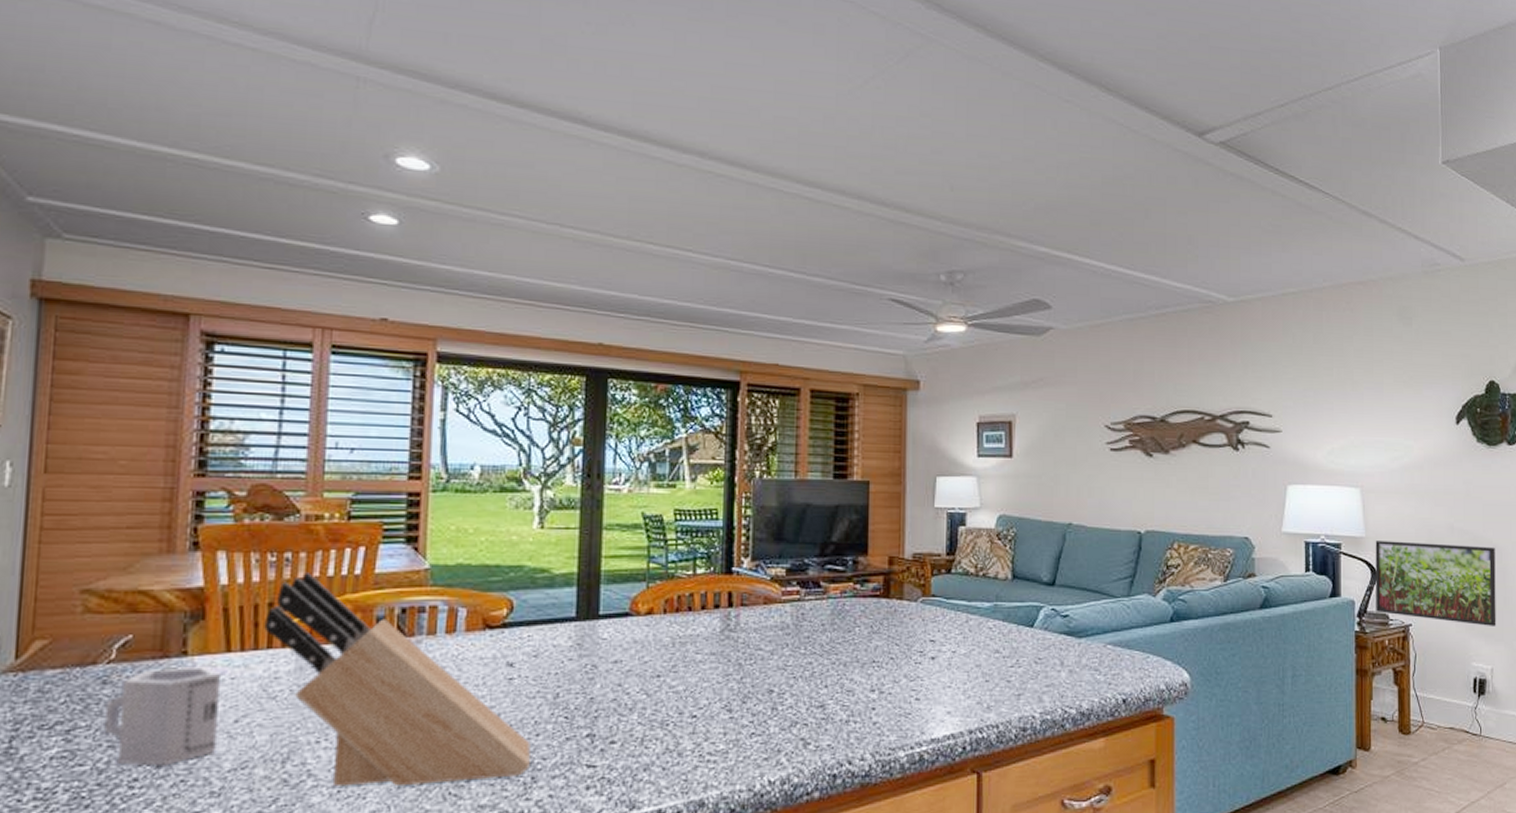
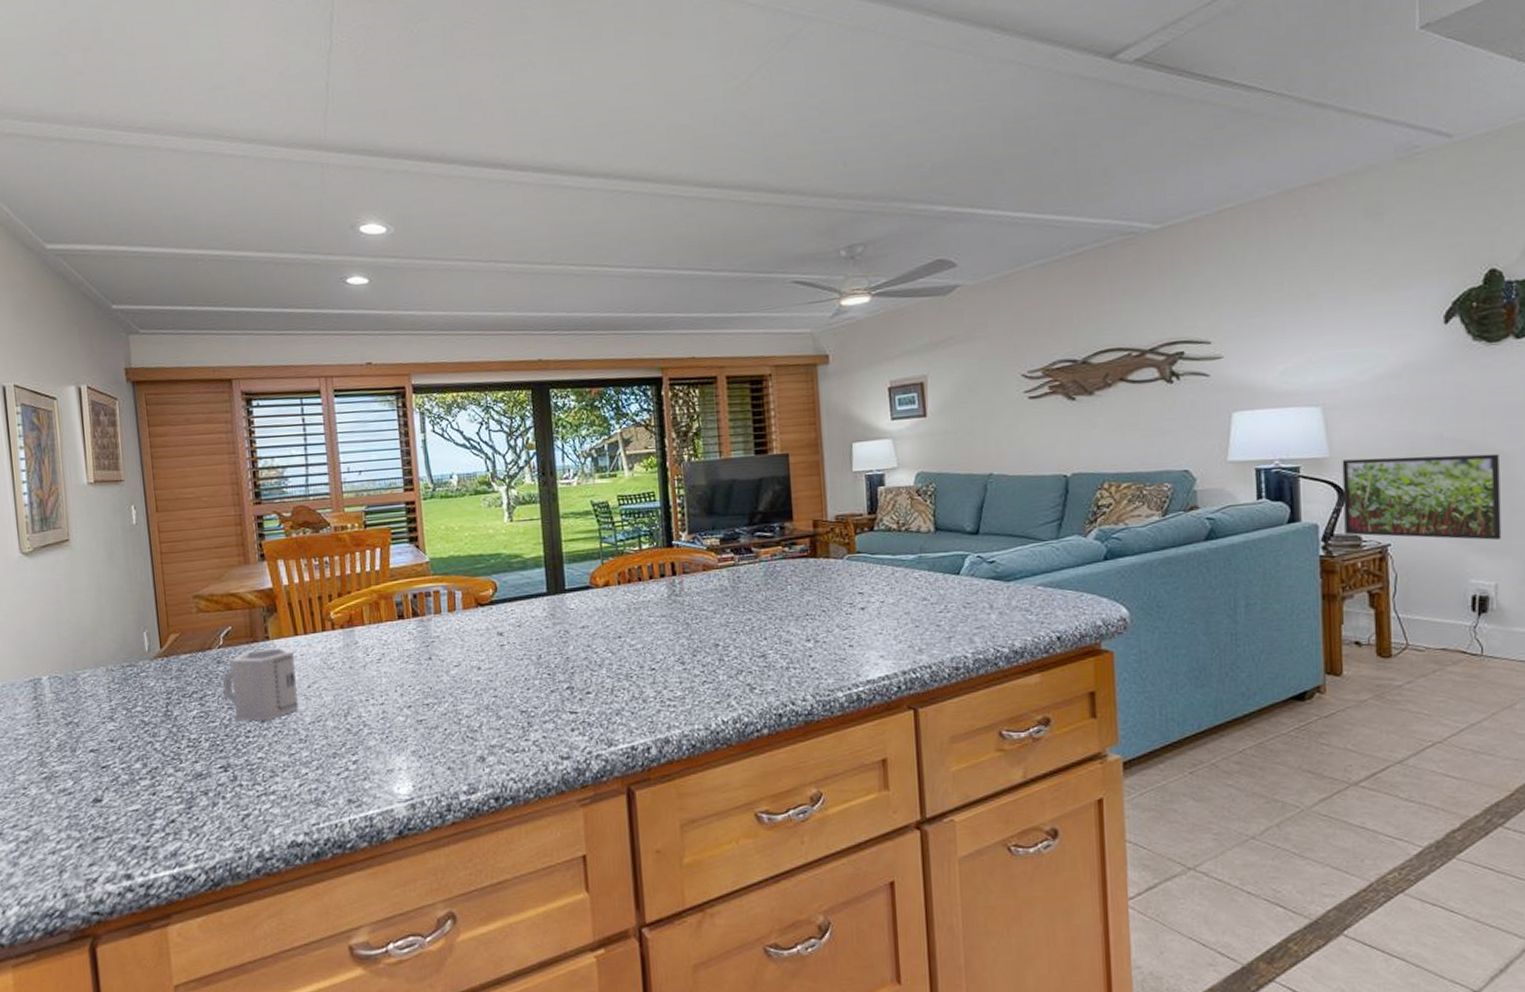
knife block: present [264,572,531,787] -> none [317,571,525,733]

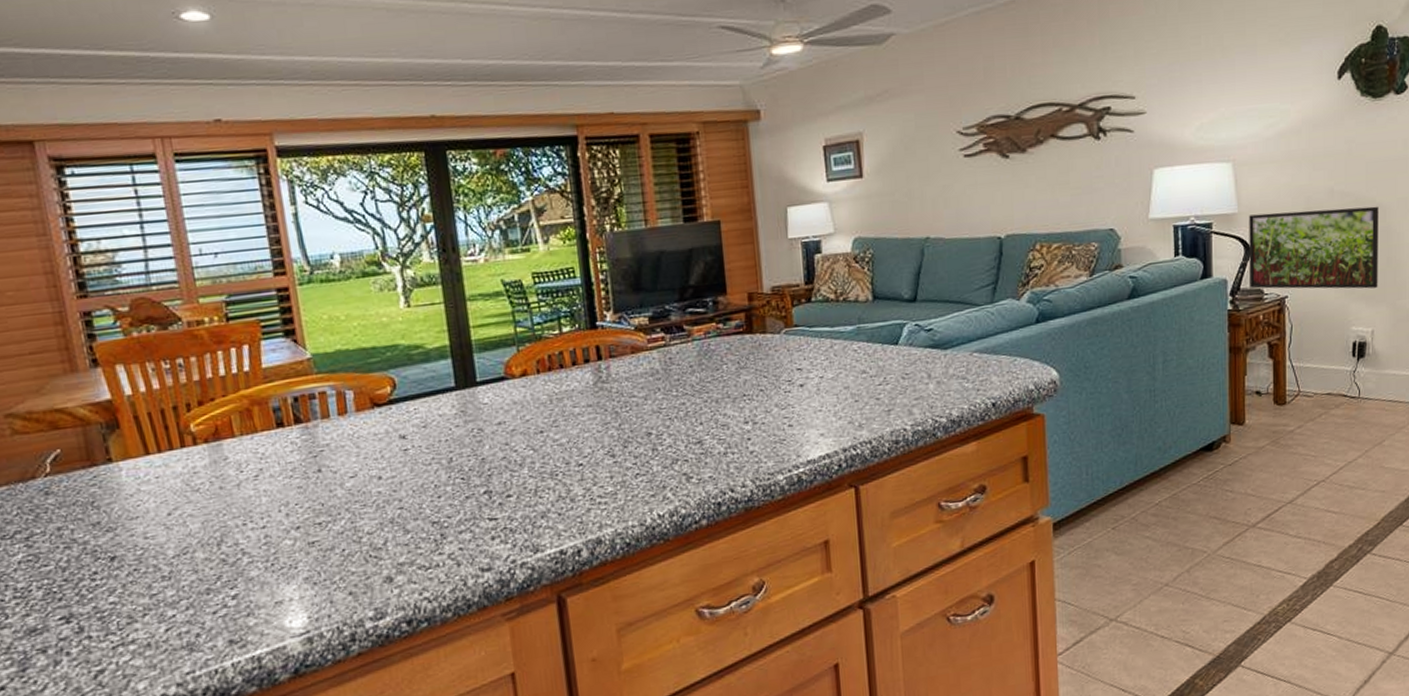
cup: present [222,646,298,722] -> none [52,469,158,562]

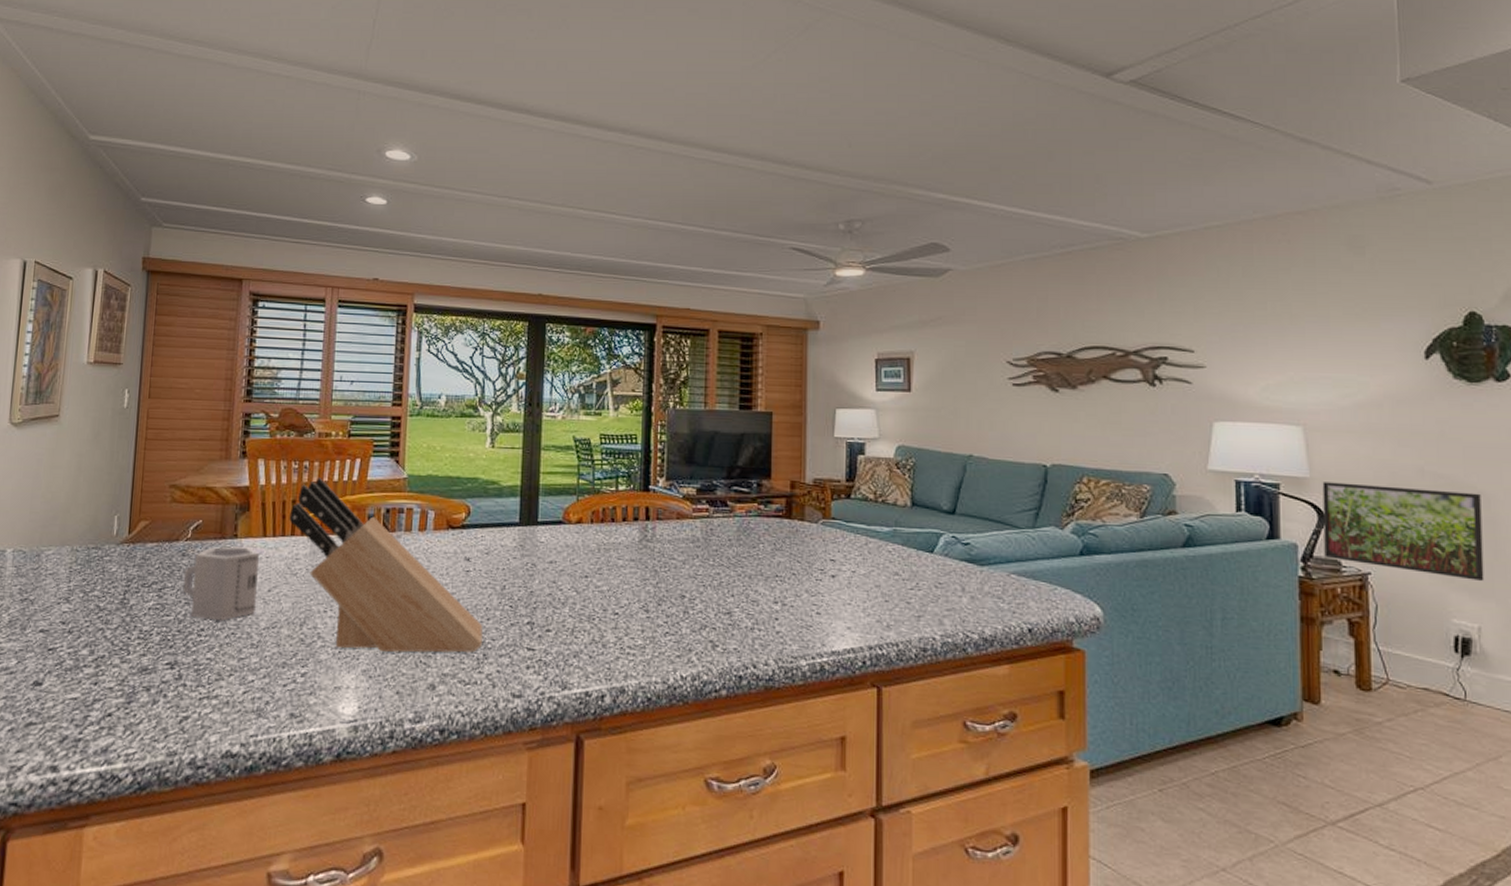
cup: none [52,469,158,562] -> present [182,546,259,621]
knife block: none [172,375,437,561] -> present [289,478,483,653]

